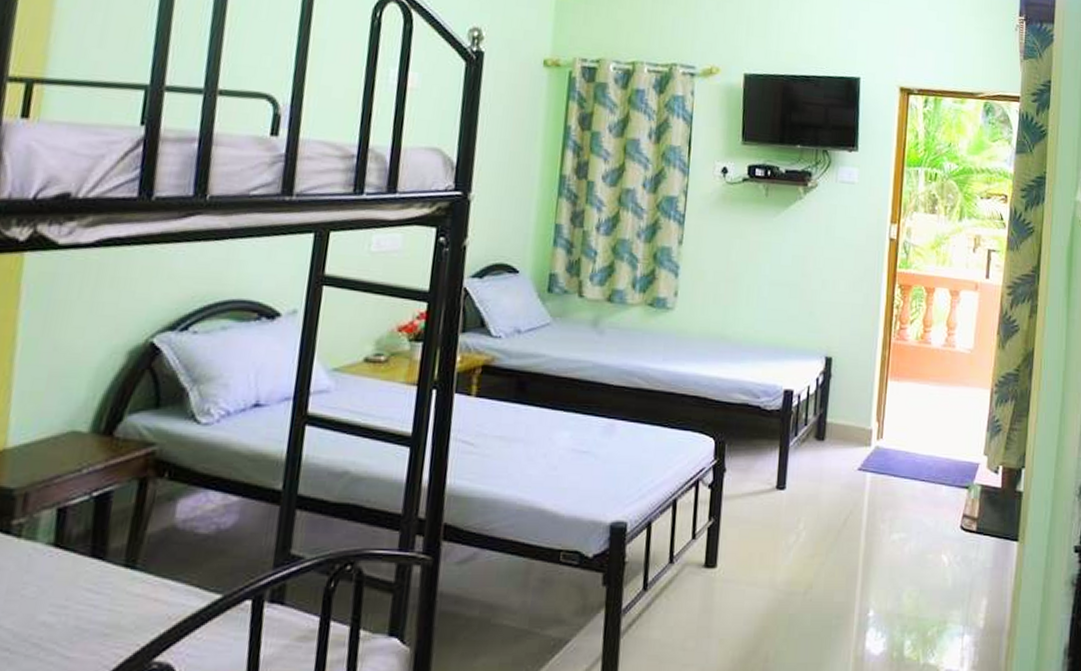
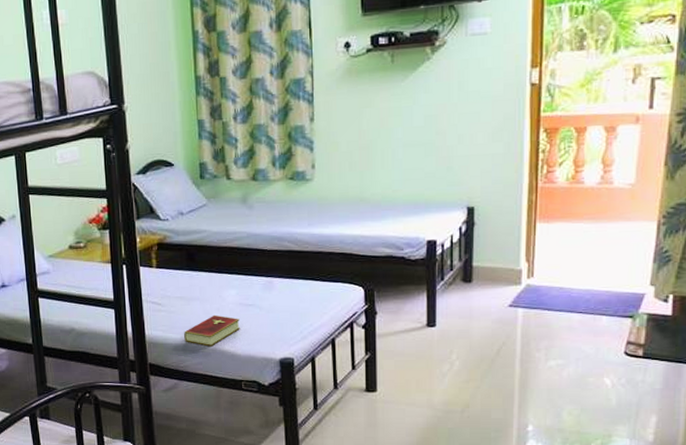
hardcover book: none [496,462,569,504] -> present [184,314,240,346]

